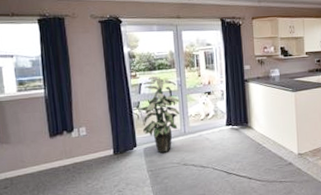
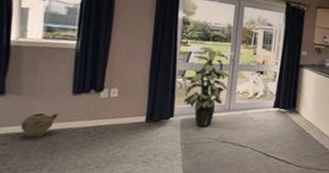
ceramic jug: none [15,156,42,180] -> present [20,113,59,138]

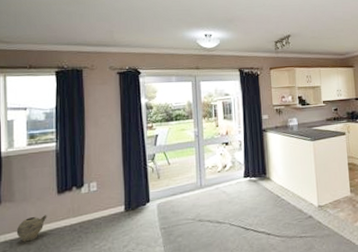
indoor plant: present [184,46,229,126] -> none [154,127,197,208]

